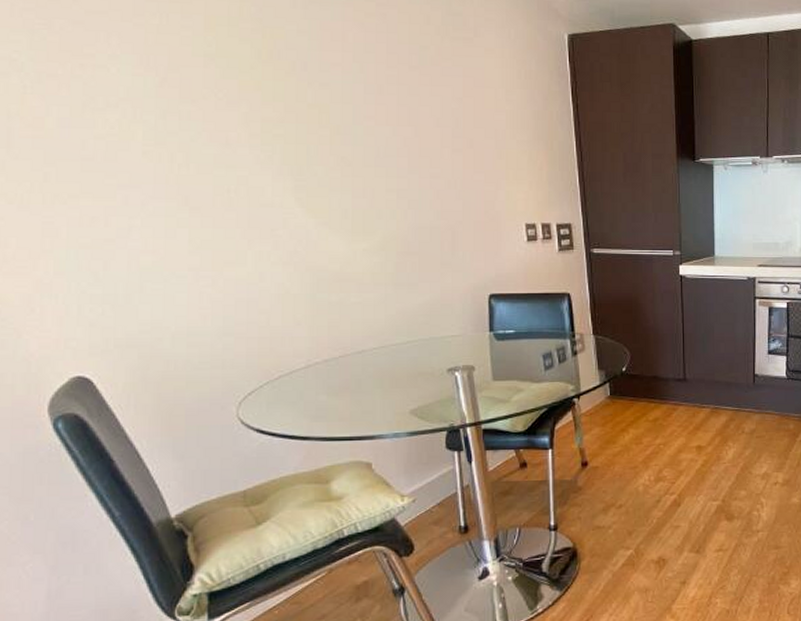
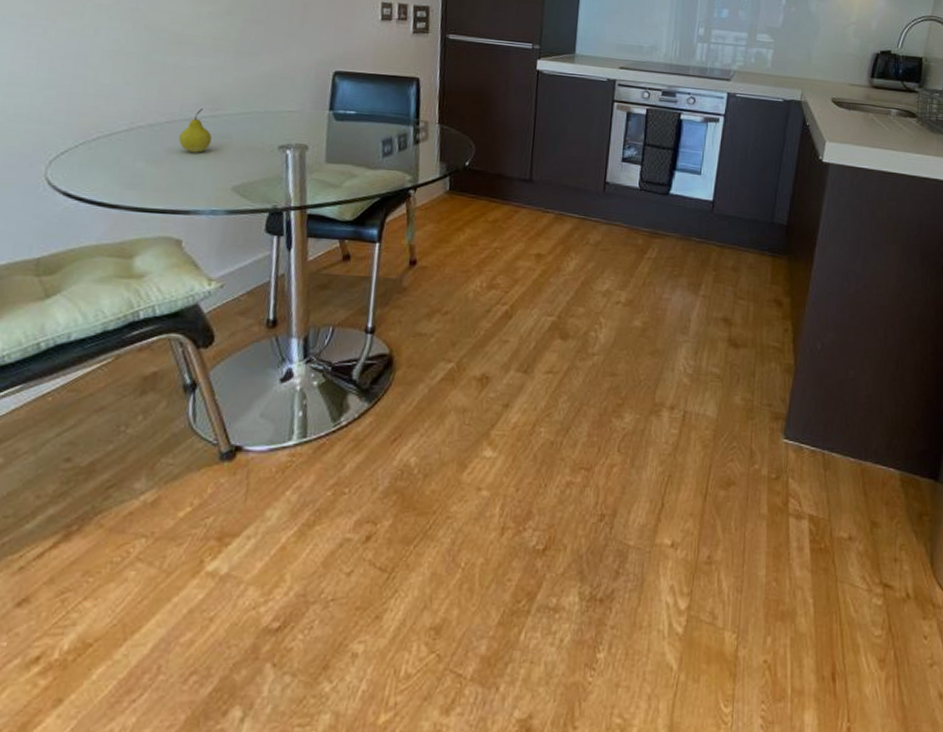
fruit: none [354,341,384,382] -> present [178,109,212,153]

